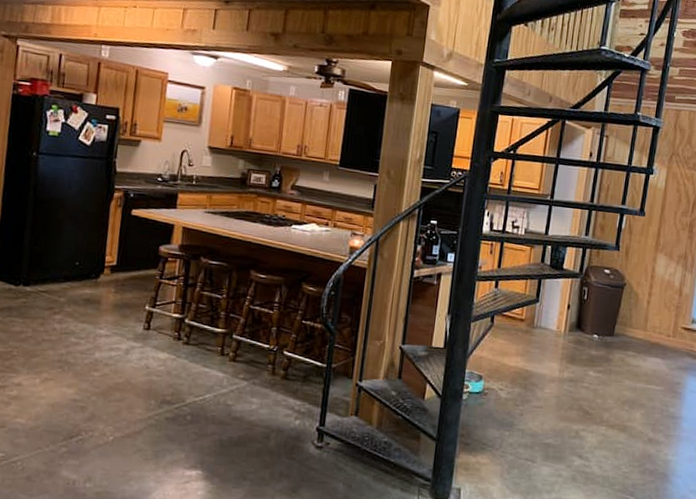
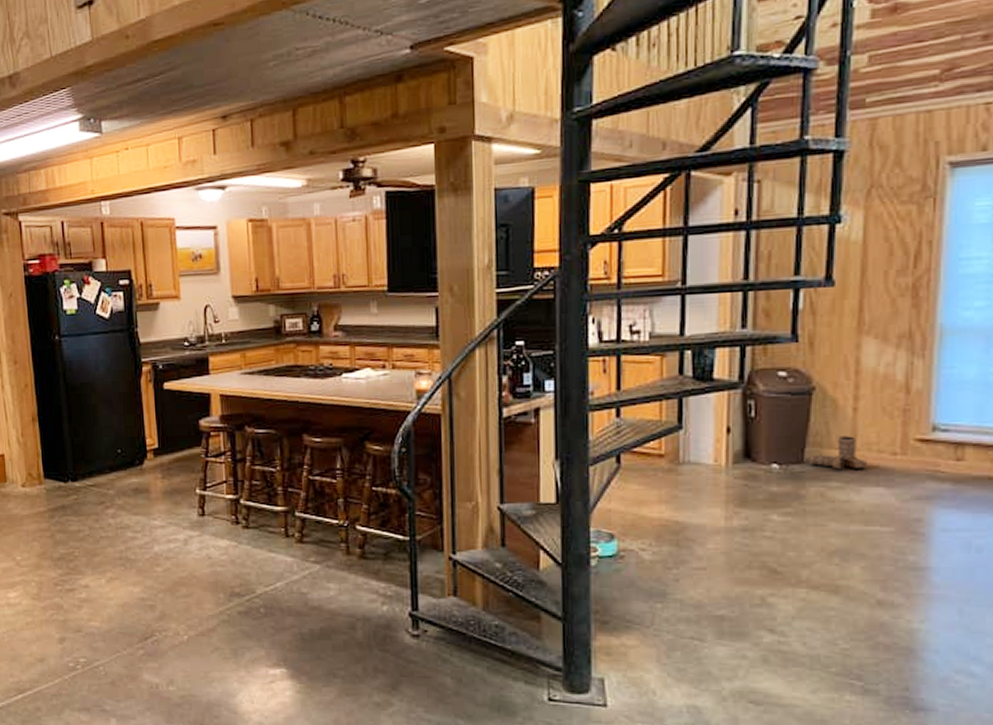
boots: none [617,320,653,345] -> present [809,436,869,469]

